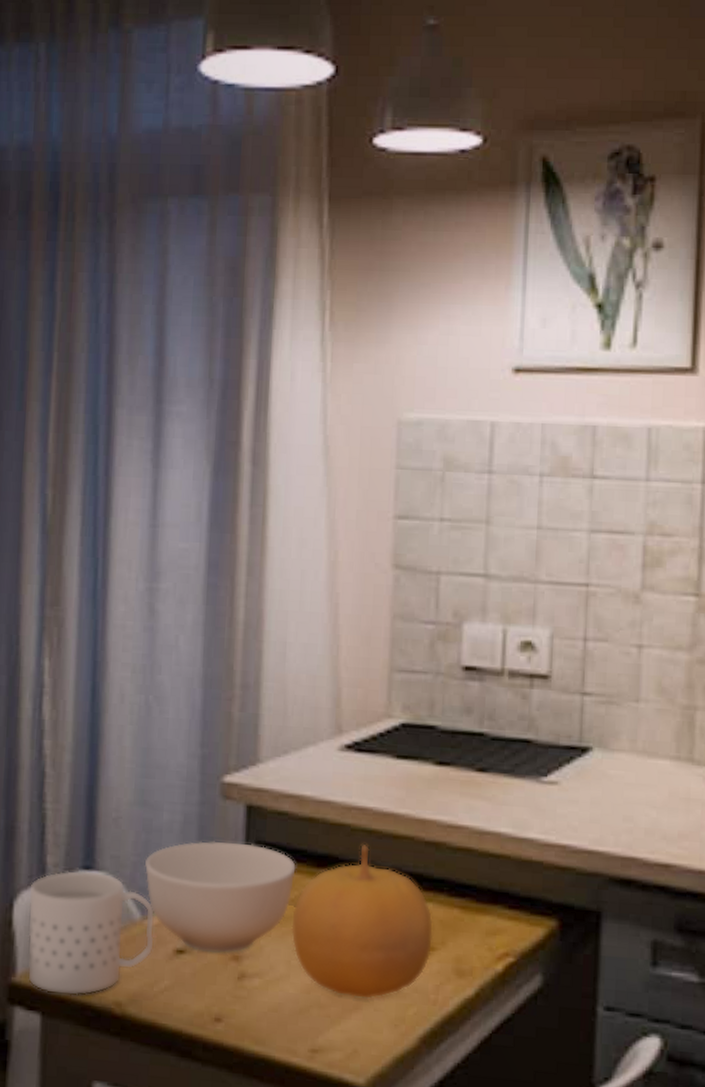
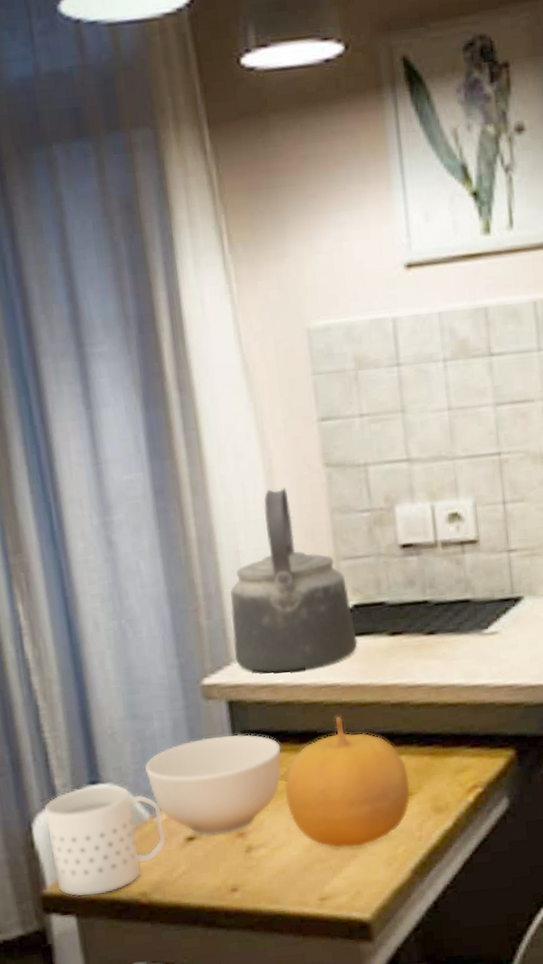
kettle: none [262,582,399,786] -> present [230,488,358,672]

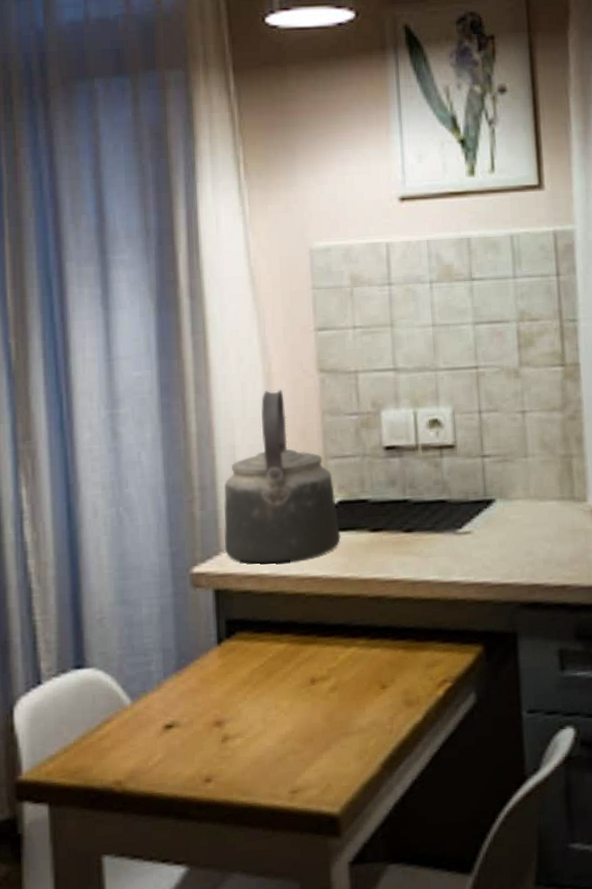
mug: present [44,784,167,897] -> none [28,669,145,785]
bowl: present [144,734,282,835] -> none [129,622,263,723]
fruit: present [284,715,411,849] -> none [263,607,385,740]

